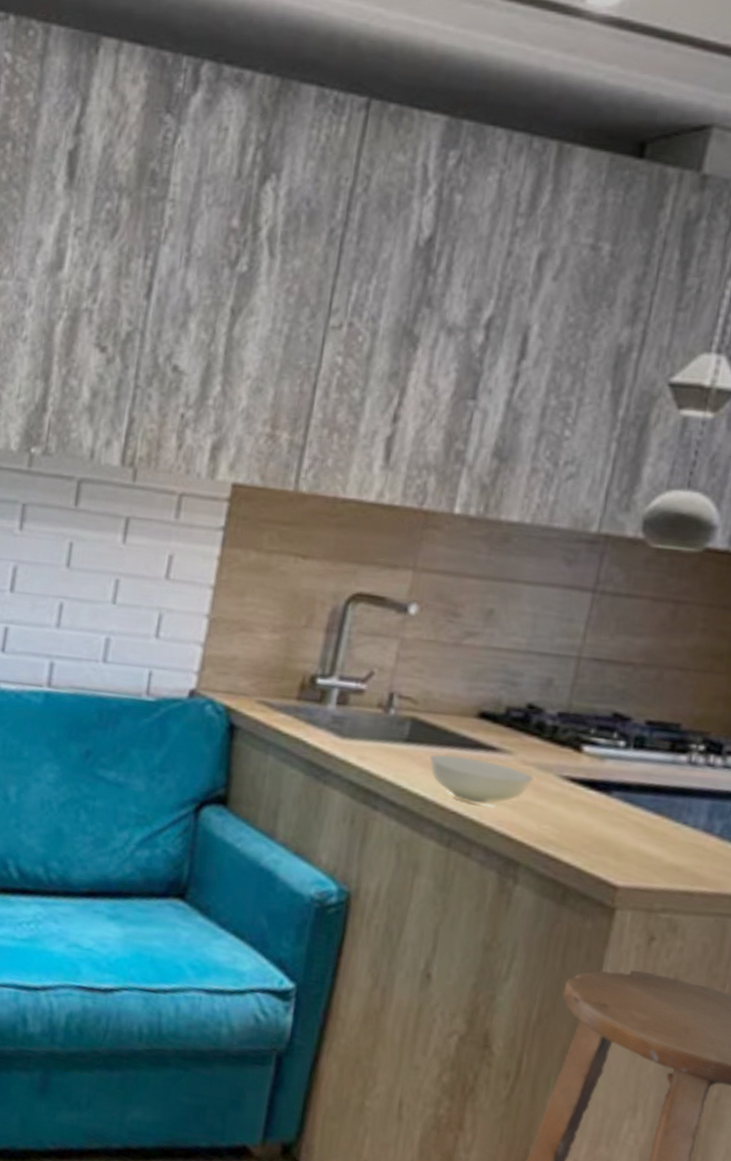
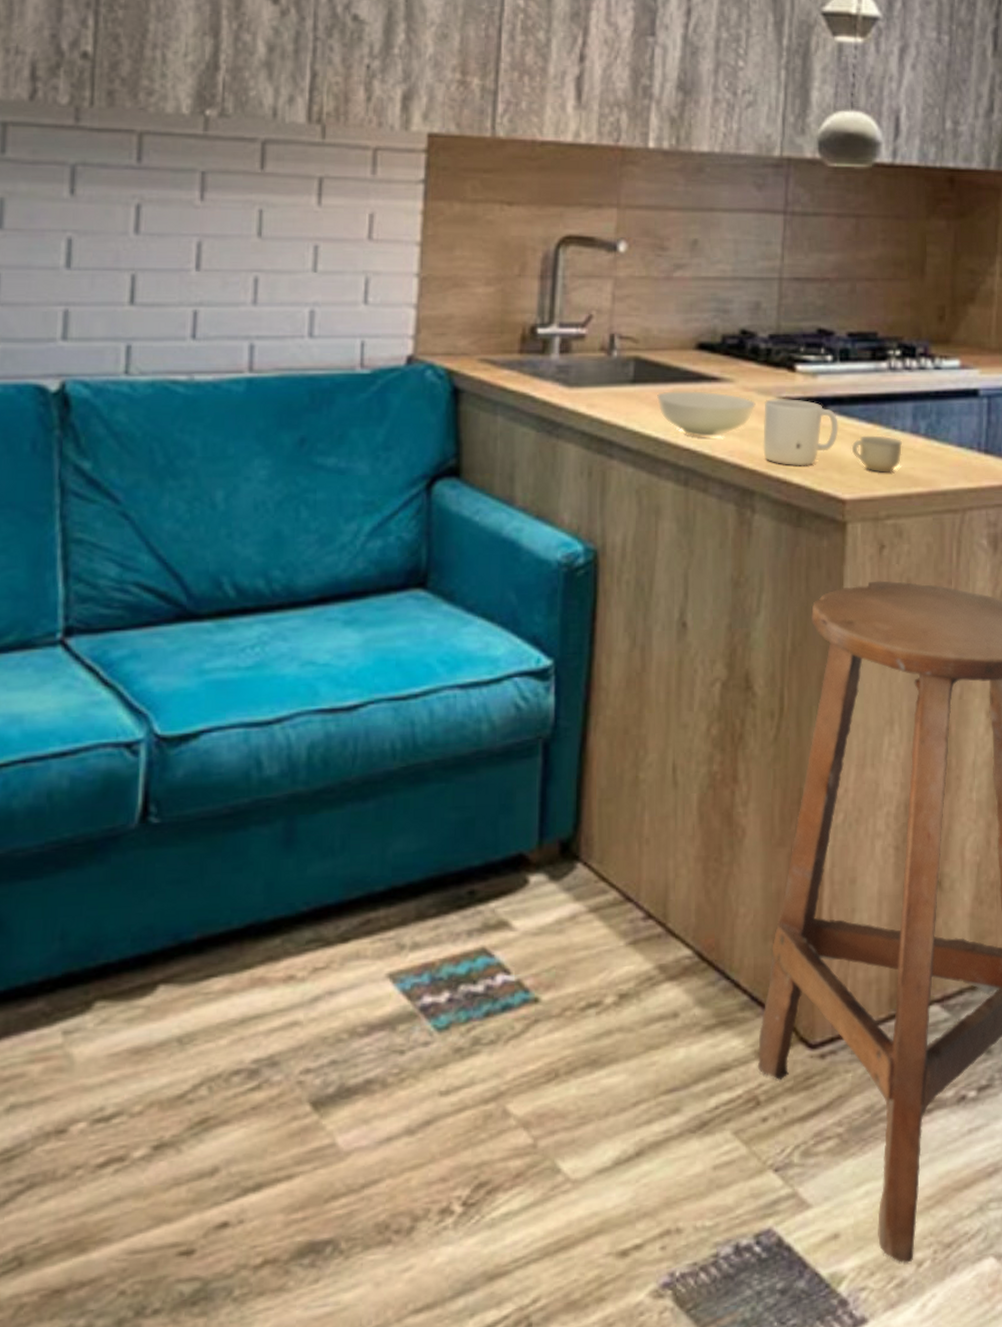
mug: none [534,776,622,847] -> present [763,398,839,466]
cup: none [632,826,691,867] -> present [851,435,902,473]

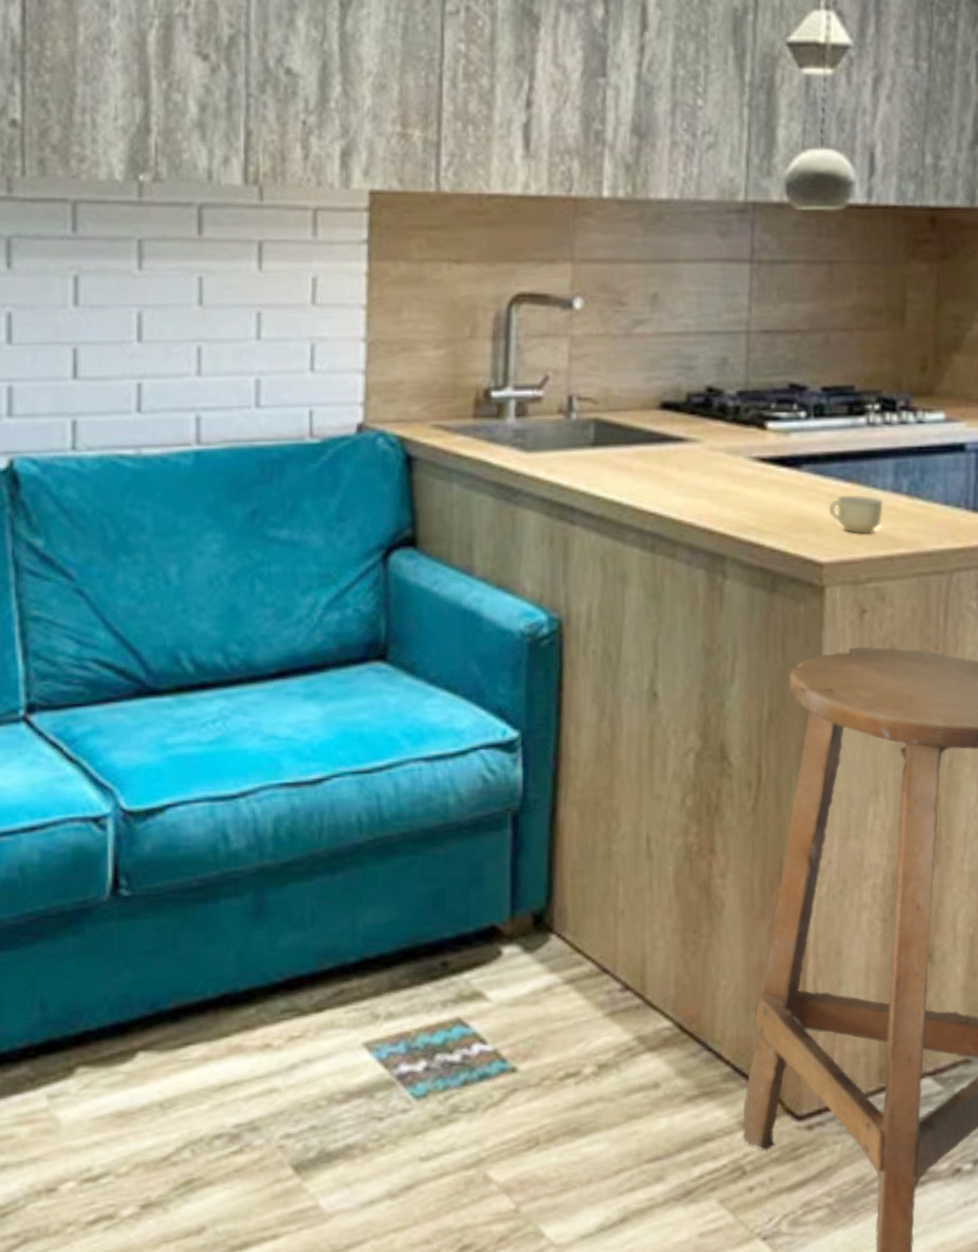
bowl: present [656,391,756,437] -> none [618,452,725,501]
mug: present [763,398,839,466] -> none [733,457,814,529]

